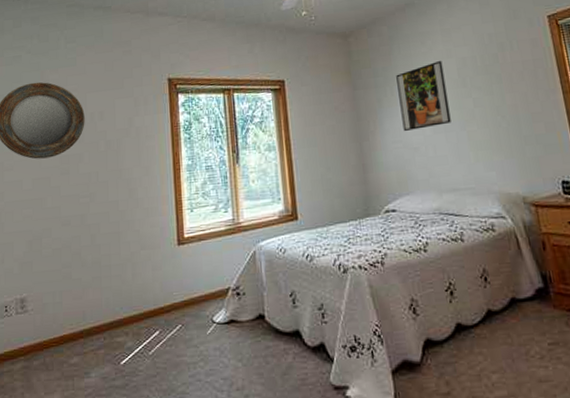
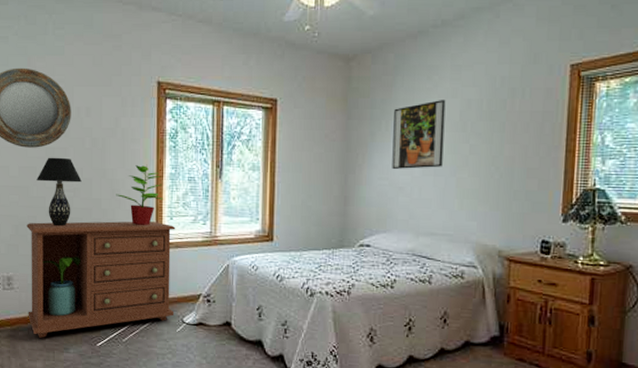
dresser: none [41,216,203,365] -> present [26,221,176,338]
table lamp: none [51,163,98,236] -> present [37,157,82,227]
potted plant: none [133,159,182,223] -> present [116,164,163,225]

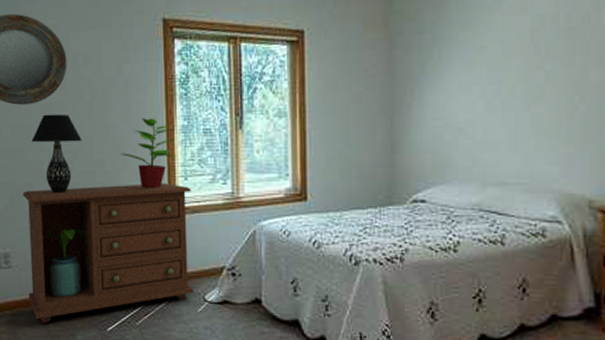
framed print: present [392,99,446,169] -> none [448,16,512,106]

